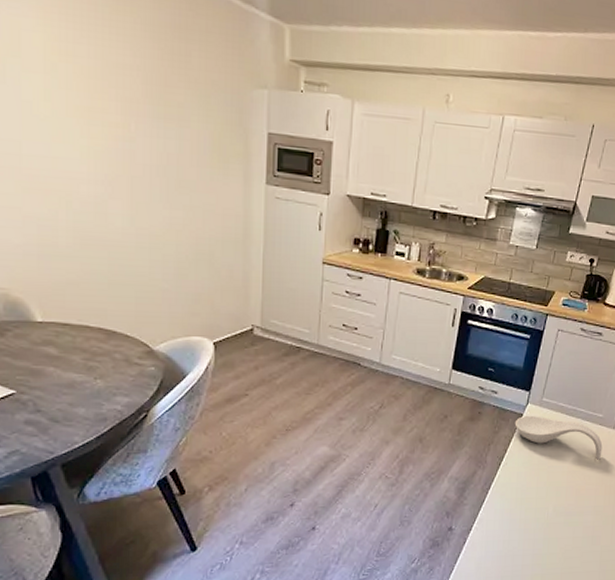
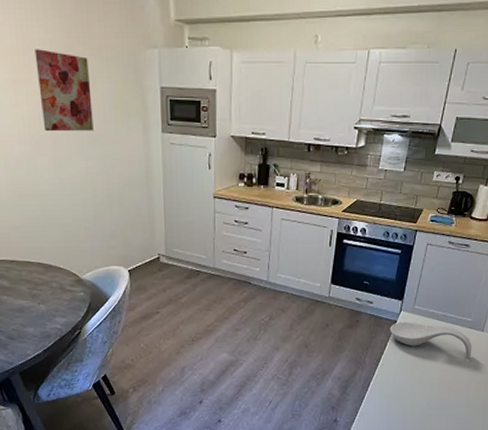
wall art: none [117,74,184,176] -> present [35,49,94,132]

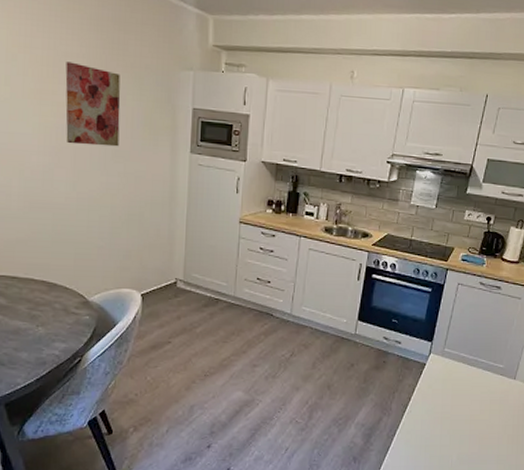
spoon rest: present [389,321,472,359] -> none [418,364,504,409]

